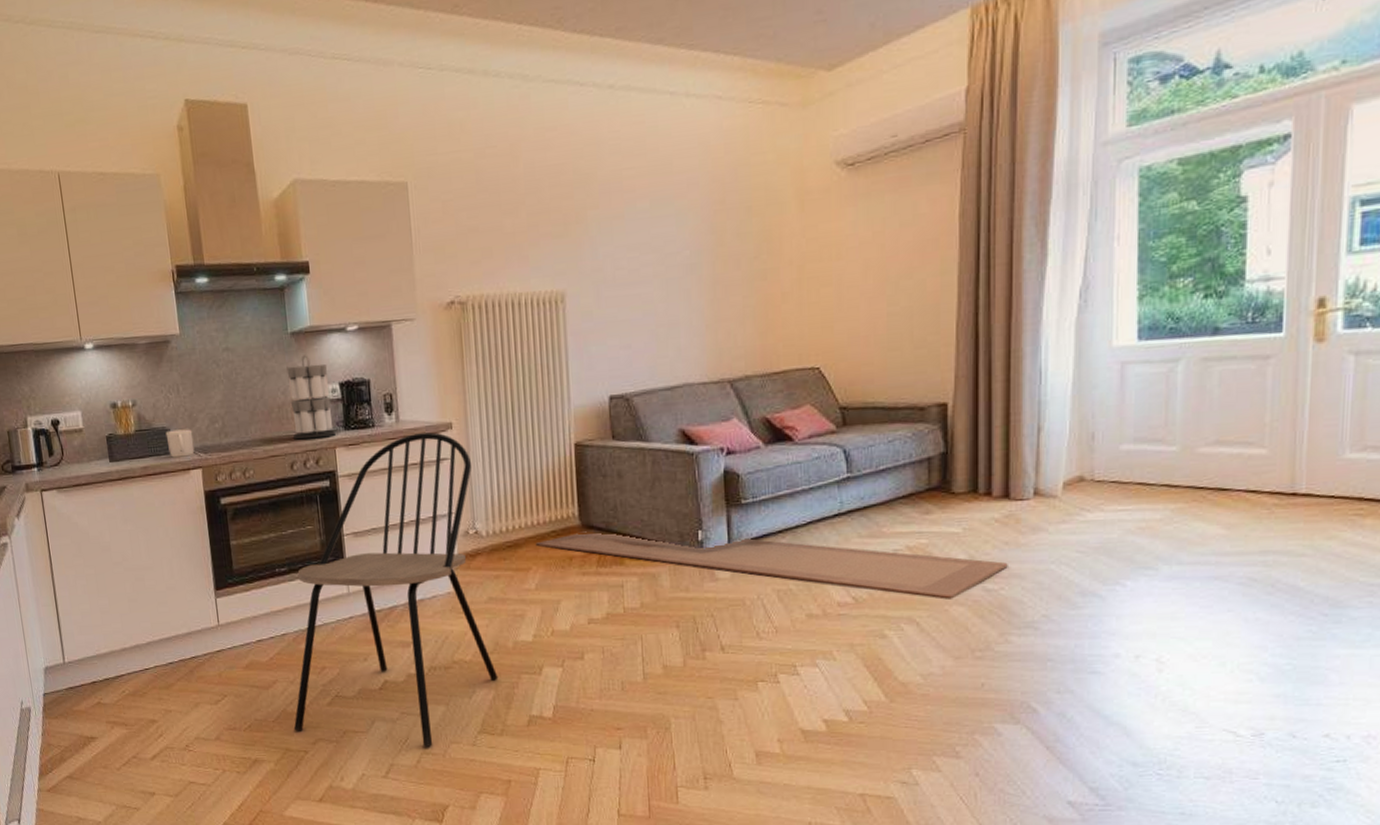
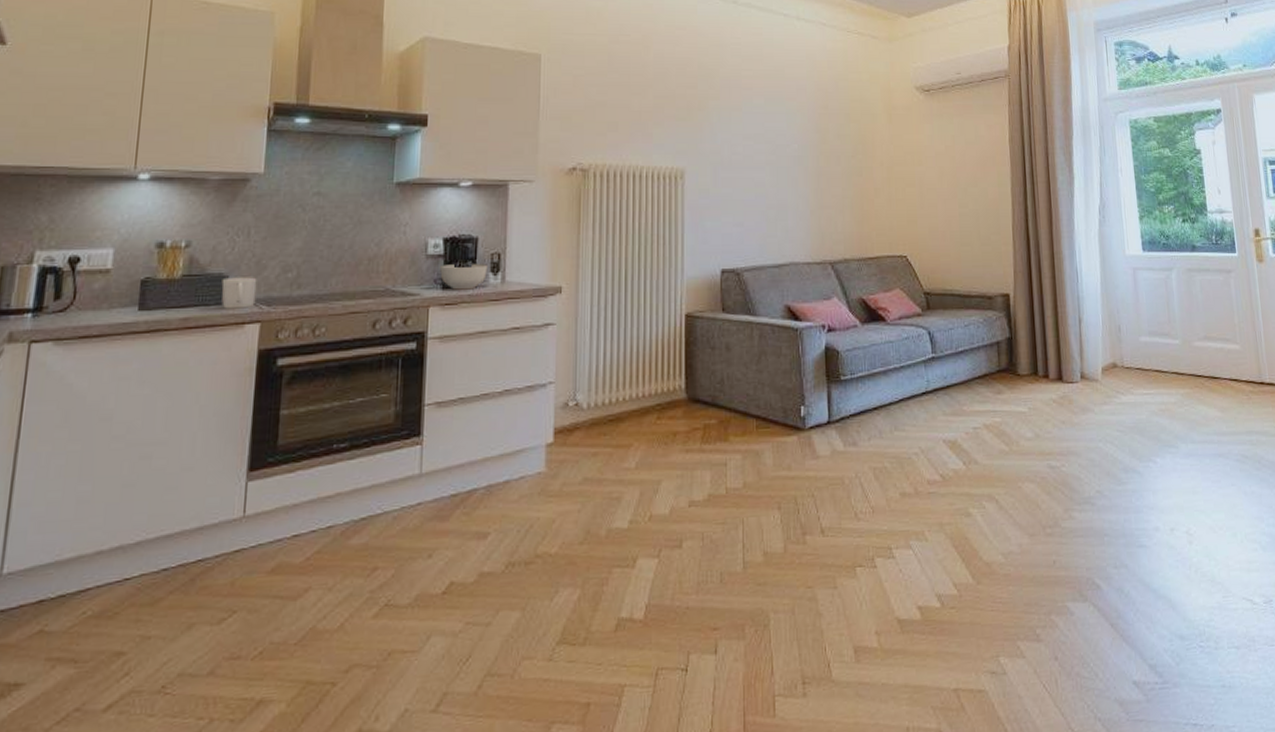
spice rack: present [286,355,336,440] -> none [381,207,433,296]
dining chair: present [293,432,499,747] -> none [321,296,586,666]
bowl: none [340,405,383,431] -> present [440,264,489,290]
rug: present [535,531,1008,600] -> none [639,405,1066,477]

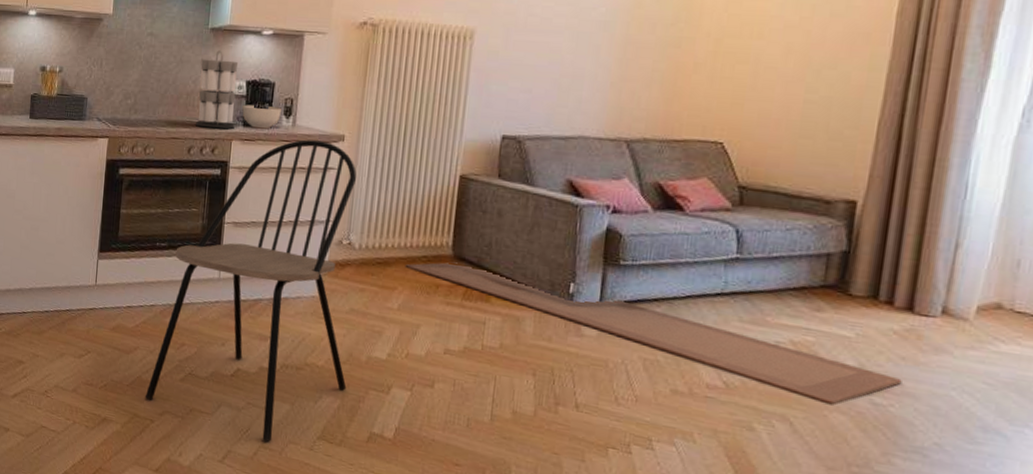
mug: present [221,277,257,309] -> none [82,99,107,125]
dining chair: none [321,296,586,666] -> present [145,139,357,442]
spice rack: none [381,207,433,296] -> present [196,50,239,130]
rug: none [639,405,1066,477] -> present [405,262,902,406]

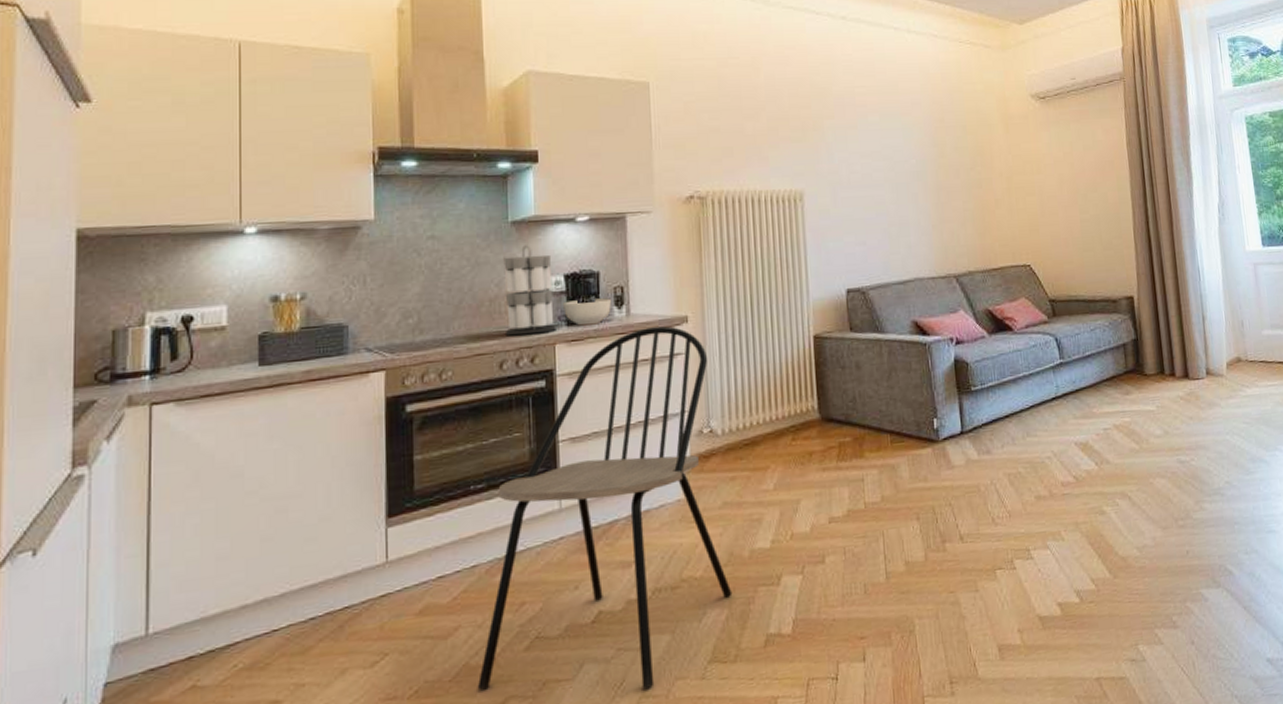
rug: present [405,262,902,406] -> none [774,424,1195,473]

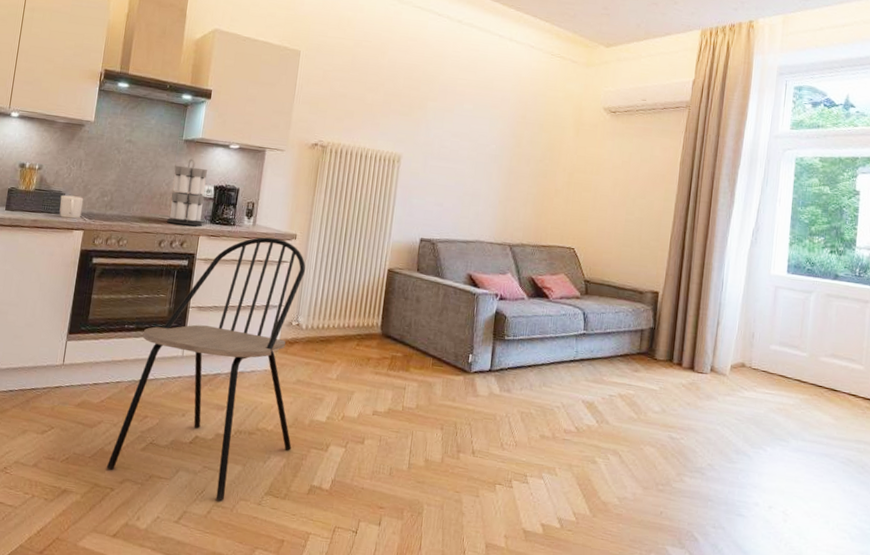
mug: none [342,325,378,359] -> present [59,195,84,219]
bowl: present [563,298,612,326] -> none [209,206,245,228]

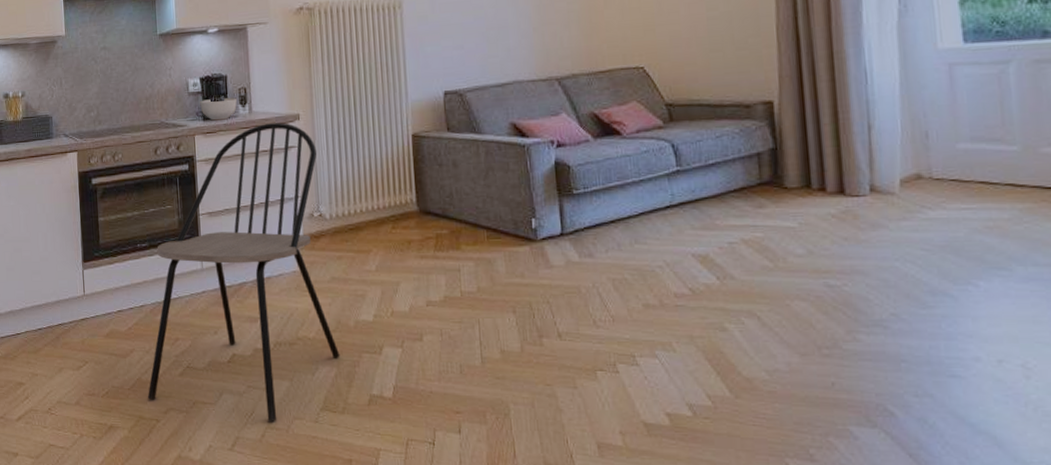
mug: present [59,195,84,219] -> none [48,117,72,142]
spice rack: present [167,159,208,227] -> none [155,53,195,128]
bowl: none [209,206,245,228] -> present [200,97,238,121]

